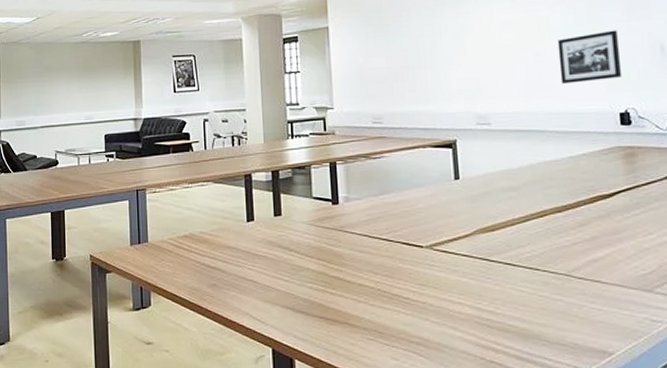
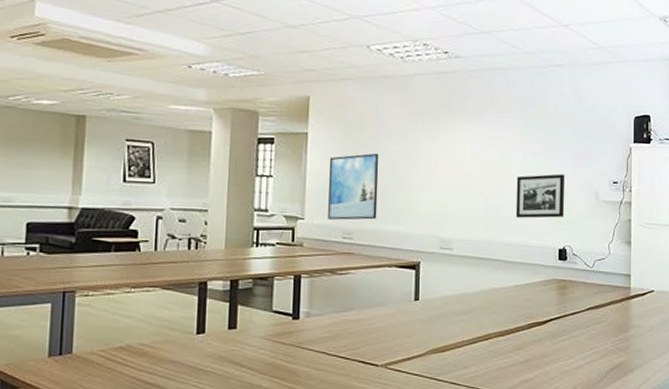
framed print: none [351,36,406,106] -> present [328,153,379,220]

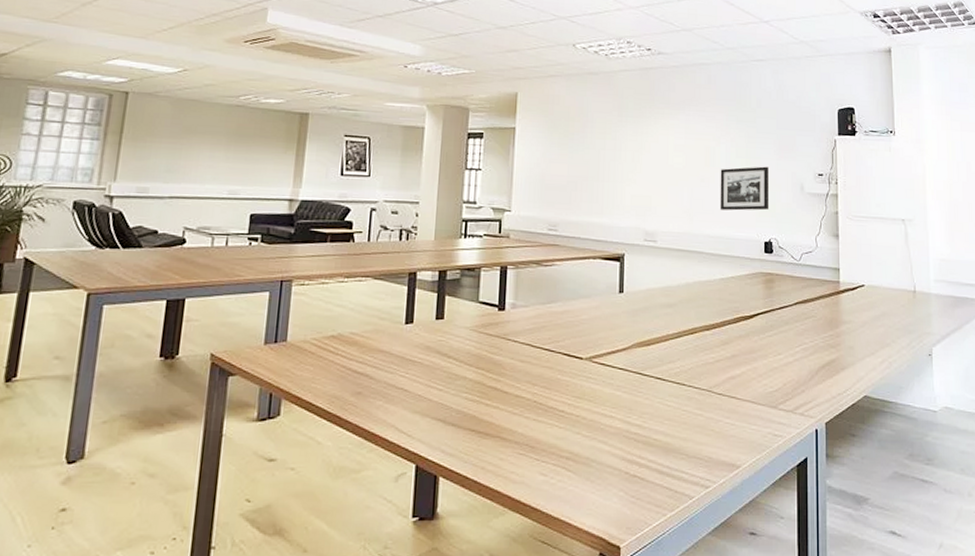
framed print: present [328,153,379,220] -> none [534,146,584,212]

